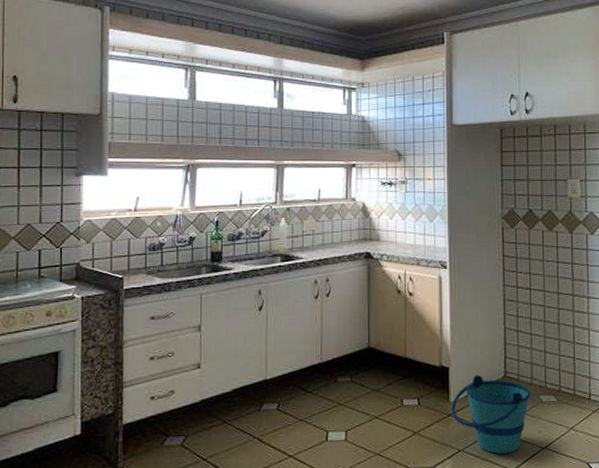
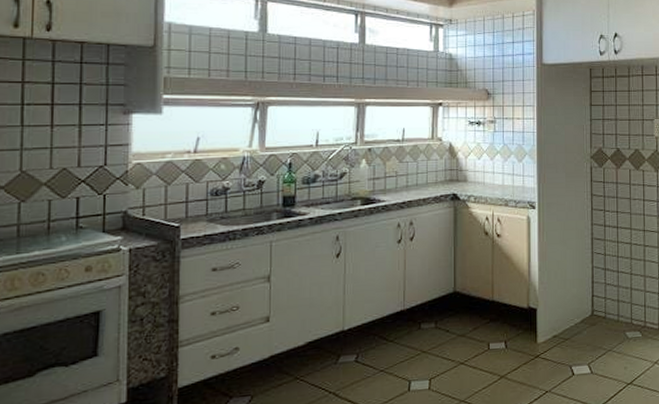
bucket: present [451,374,531,455] -> none [539,314,618,393]

